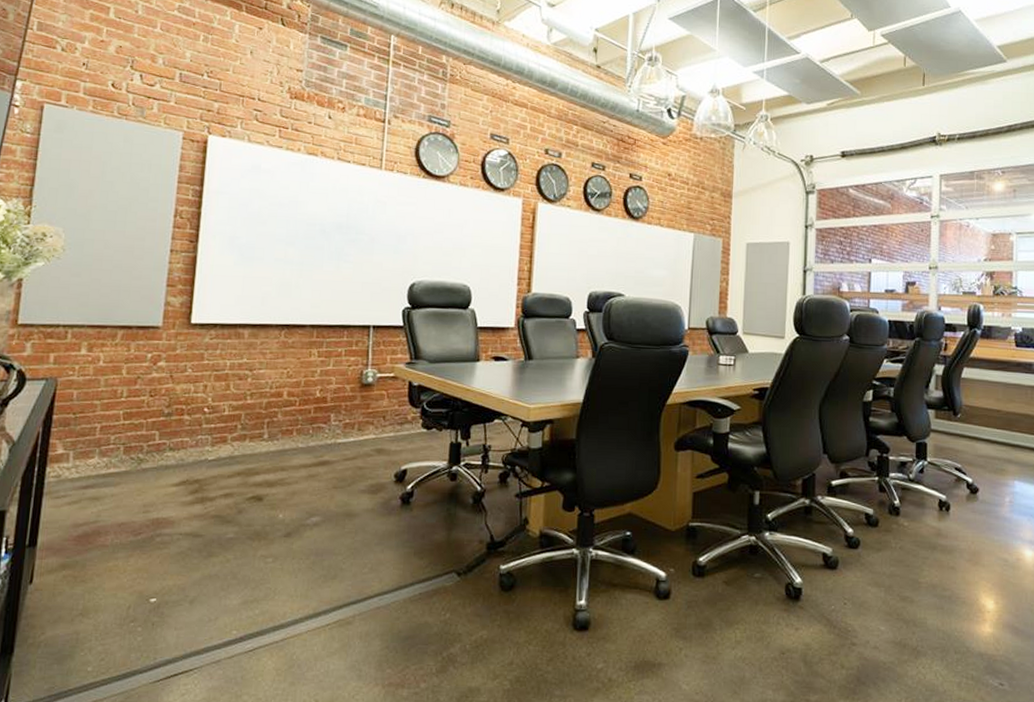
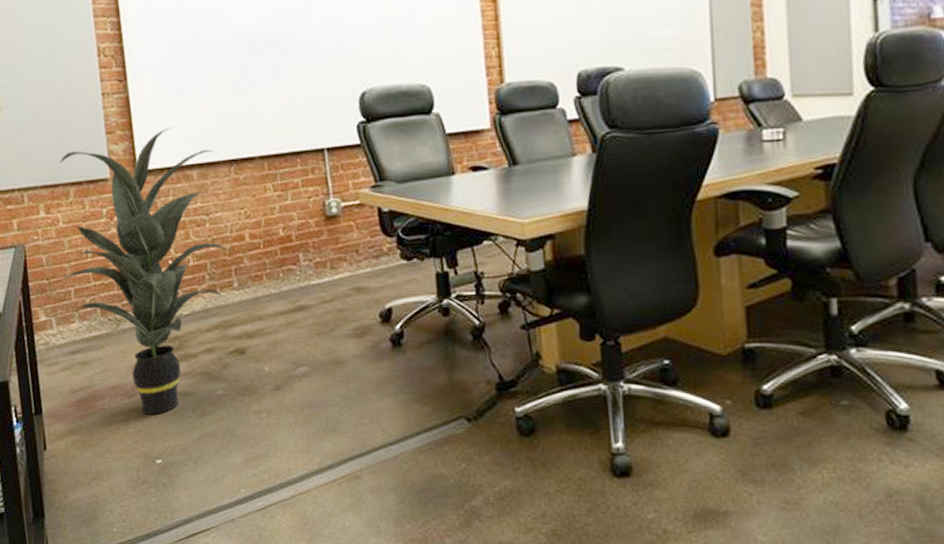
indoor plant: none [85,289,269,554] -> present [58,127,232,415]

